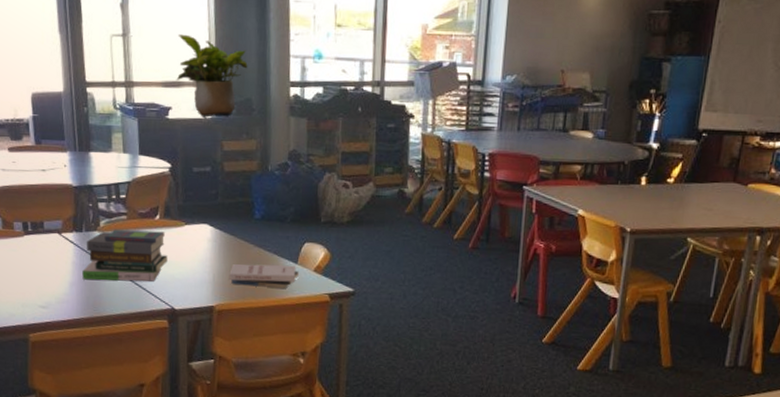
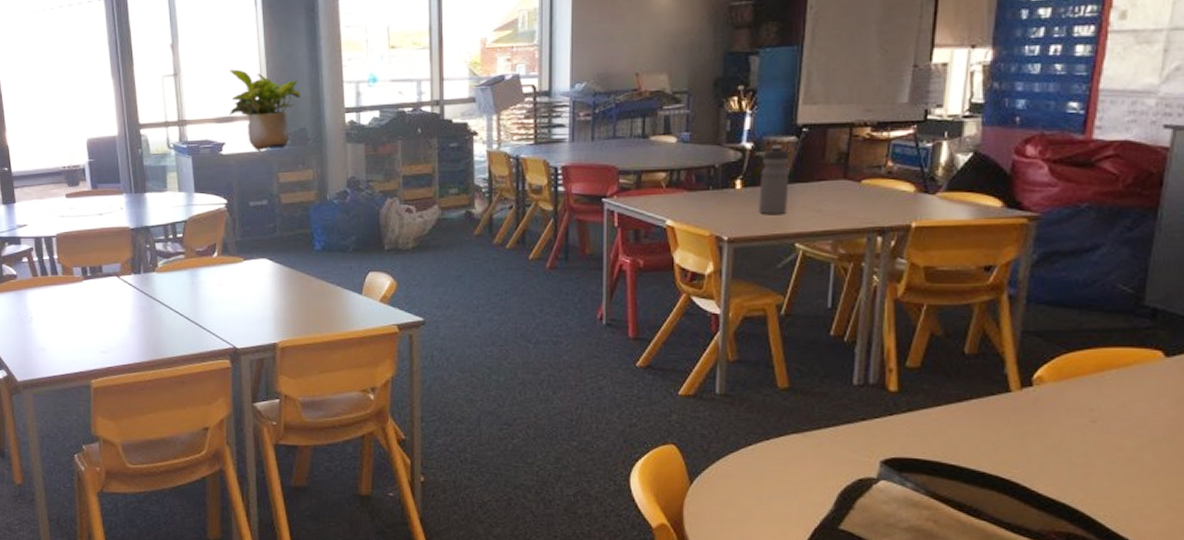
books: present [82,229,168,282] -> none [142,269,227,322]
books: present [229,263,299,288] -> none [291,296,364,321]
water bottle: none [659,147,690,212] -> present [759,145,790,215]

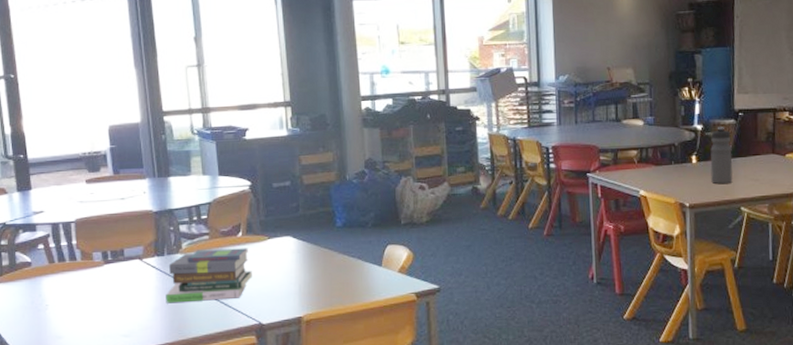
books: none [142,269,227,322] -> present [166,248,252,304]
potted plant: present [228,69,301,151] -> none [251,61,320,135]

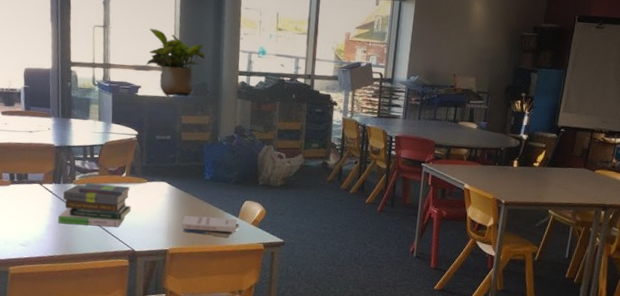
potted plant: none [251,61,320,135] -> present [146,28,205,96]
books: none [315,268,384,293] -> present [181,215,239,237]
water bottle: present [710,127,733,185] -> none [527,139,551,189]

